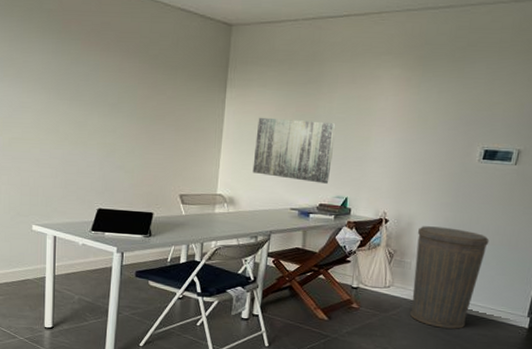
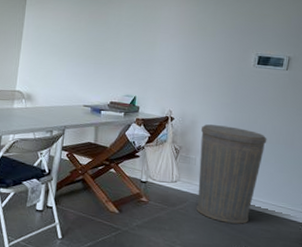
wall art: present [252,117,336,184] -> none [49,22,125,83]

